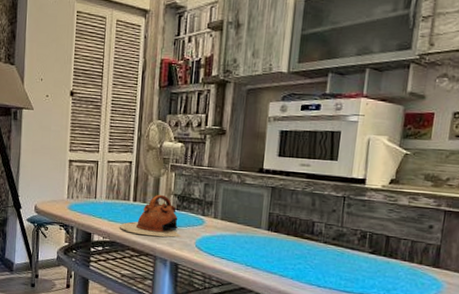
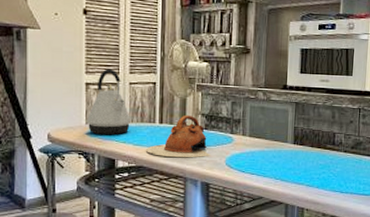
kettle: none [68,147,108,210] -> present [87,68,132,135]

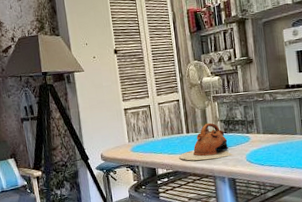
kettle: present [87,68,132,135] -> none [129,94,164,150]

